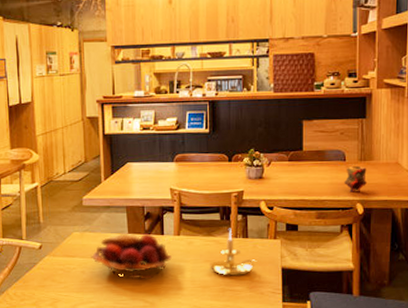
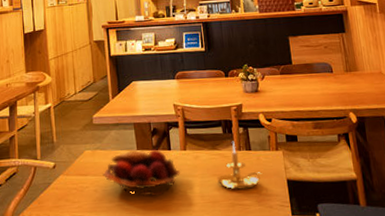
teapot: present [344,164,368,193] -> none [334,75,357,102]

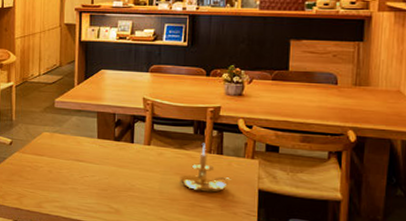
fruit basket: present [102,149,181,196] -> none [59,137,142,185]

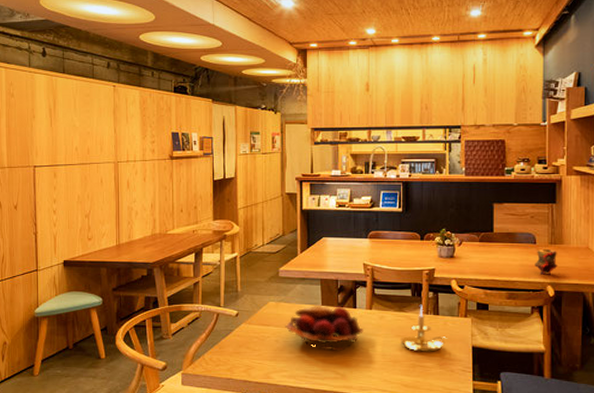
fruit basket: none [59,137,142,185] -> present [285,305,365,351]
teapot: none [335,88,363,118] -> present [535,247,558,275]

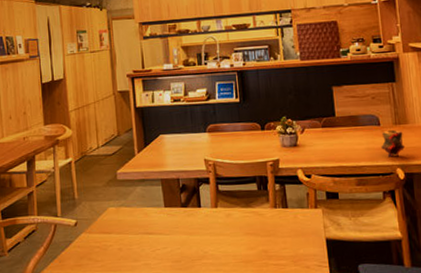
fruit basket: present [285,305,365,351] -> none [127,206,212,256]
candle holder: present [399,304,448,352] -> none [249,198,300,249]

